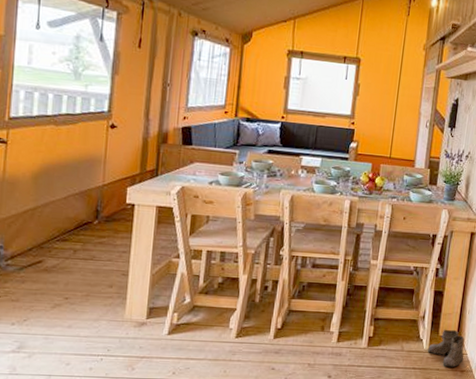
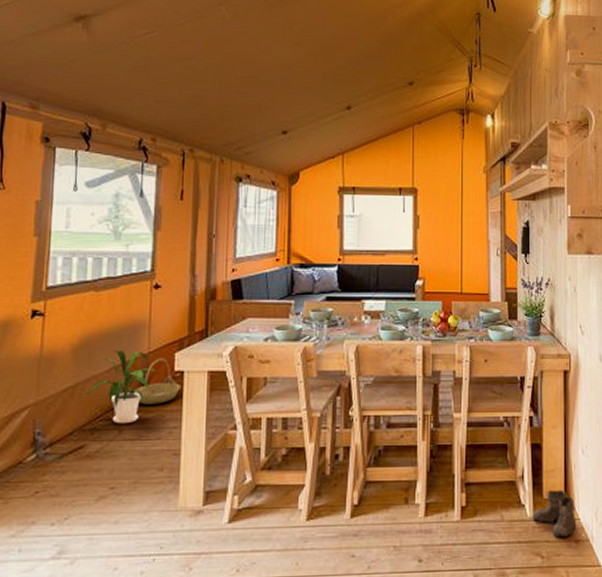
house plant: none [44,181,109,246] -> present [86,351,155,424]
basket: none [89,191,132,231] -> present [135,358,182,404]

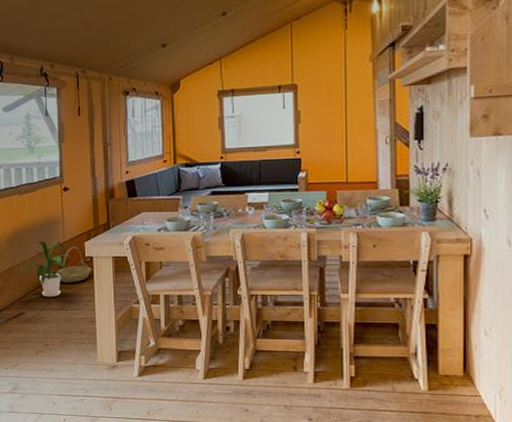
boots: present [533,489,581,538] -> none [427,367,482,412]

